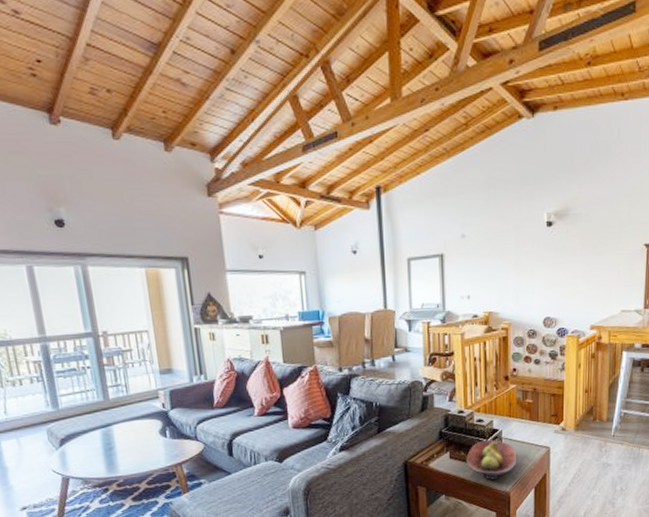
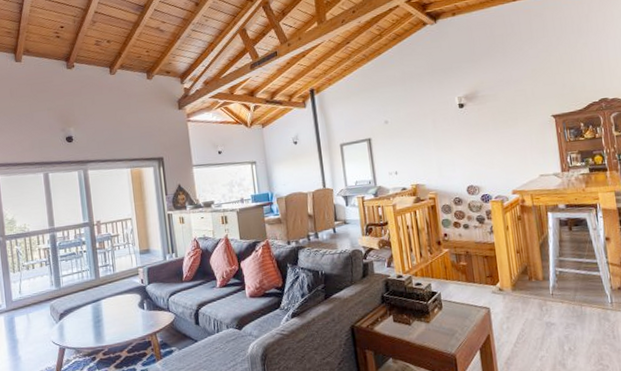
fruit bowl: present [466,440,517,480] -> none [409,302,459,343]

